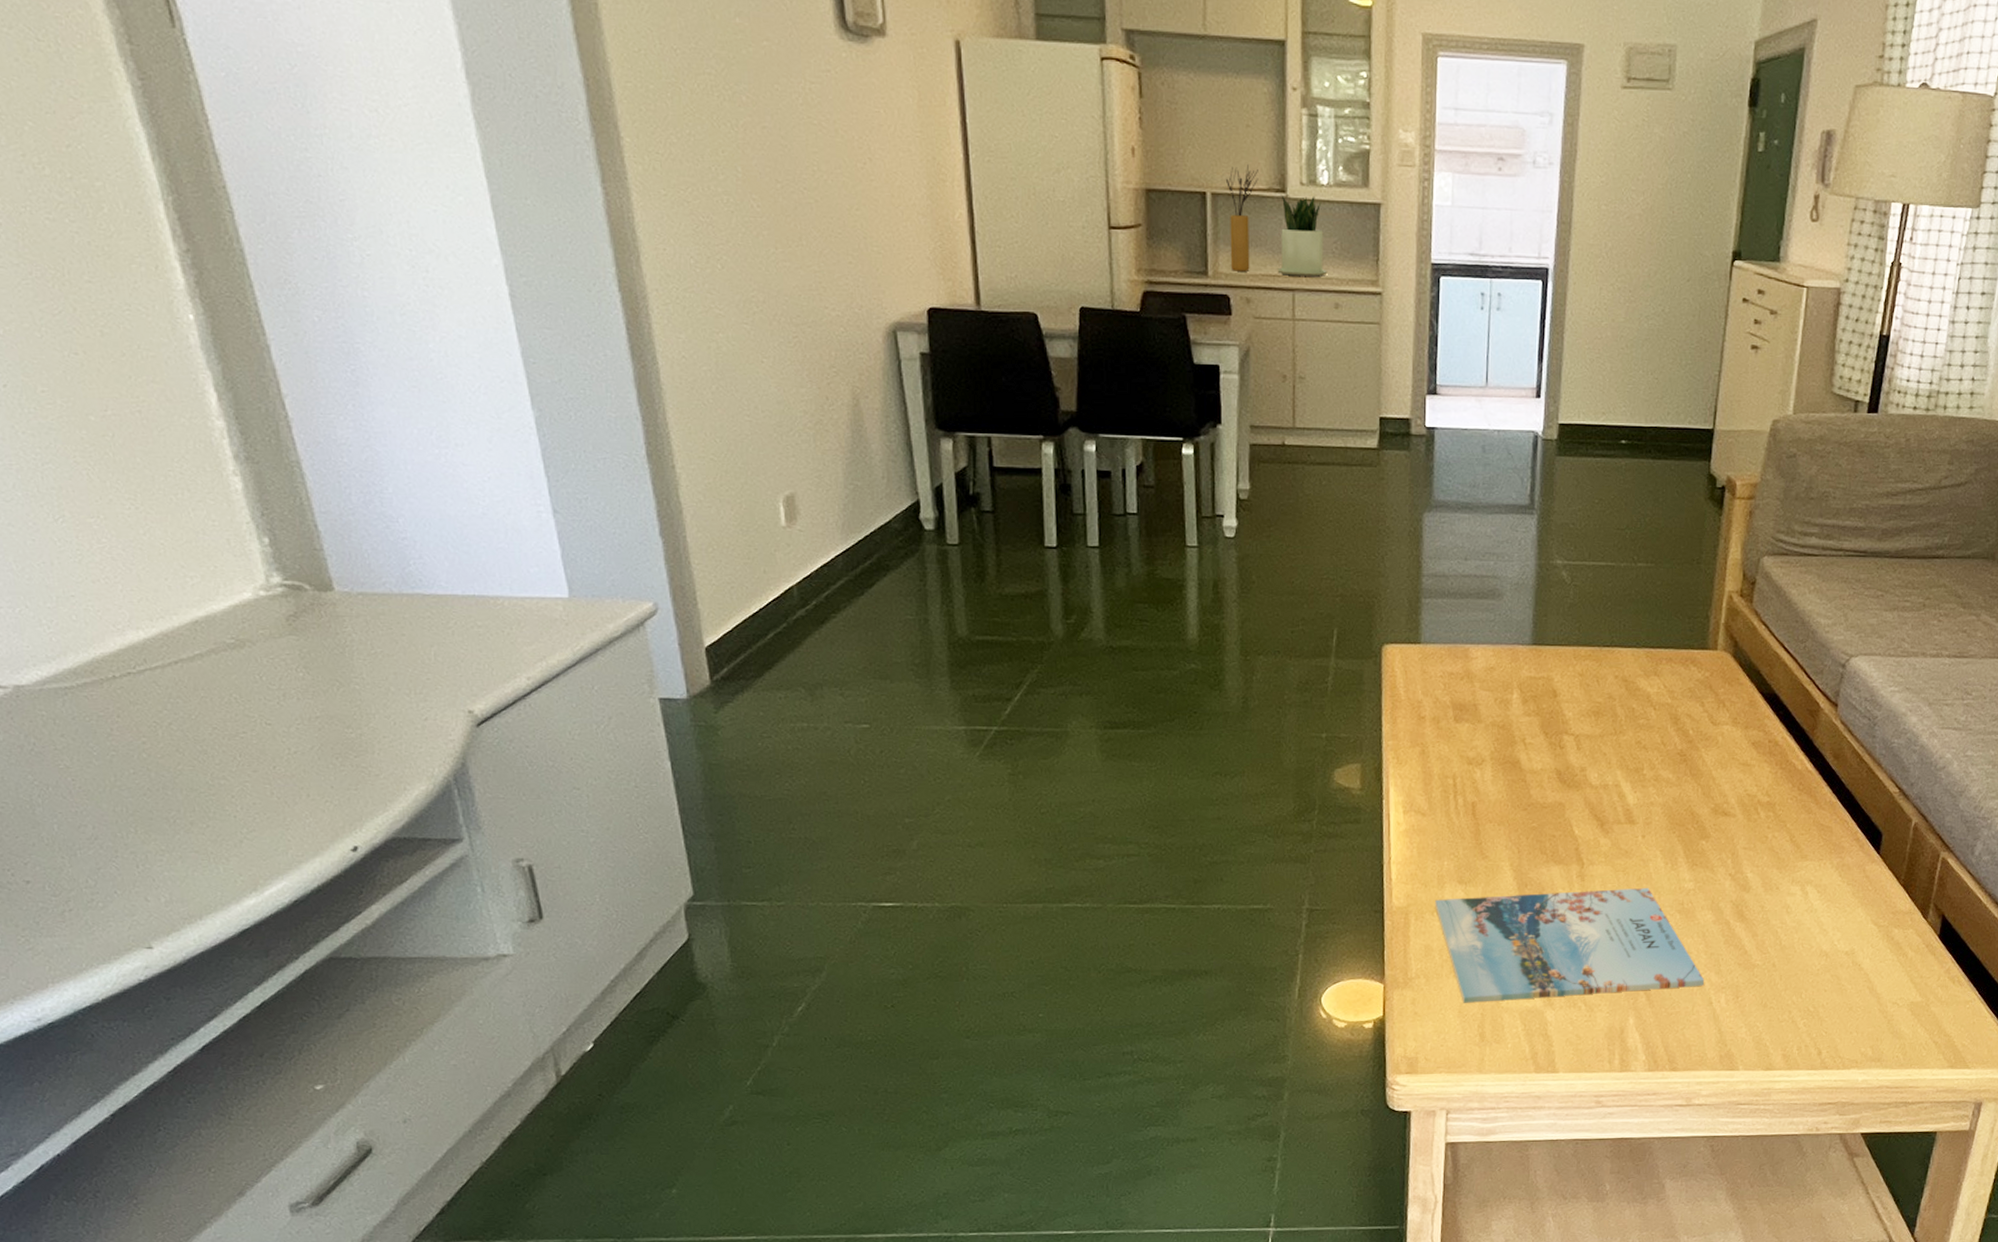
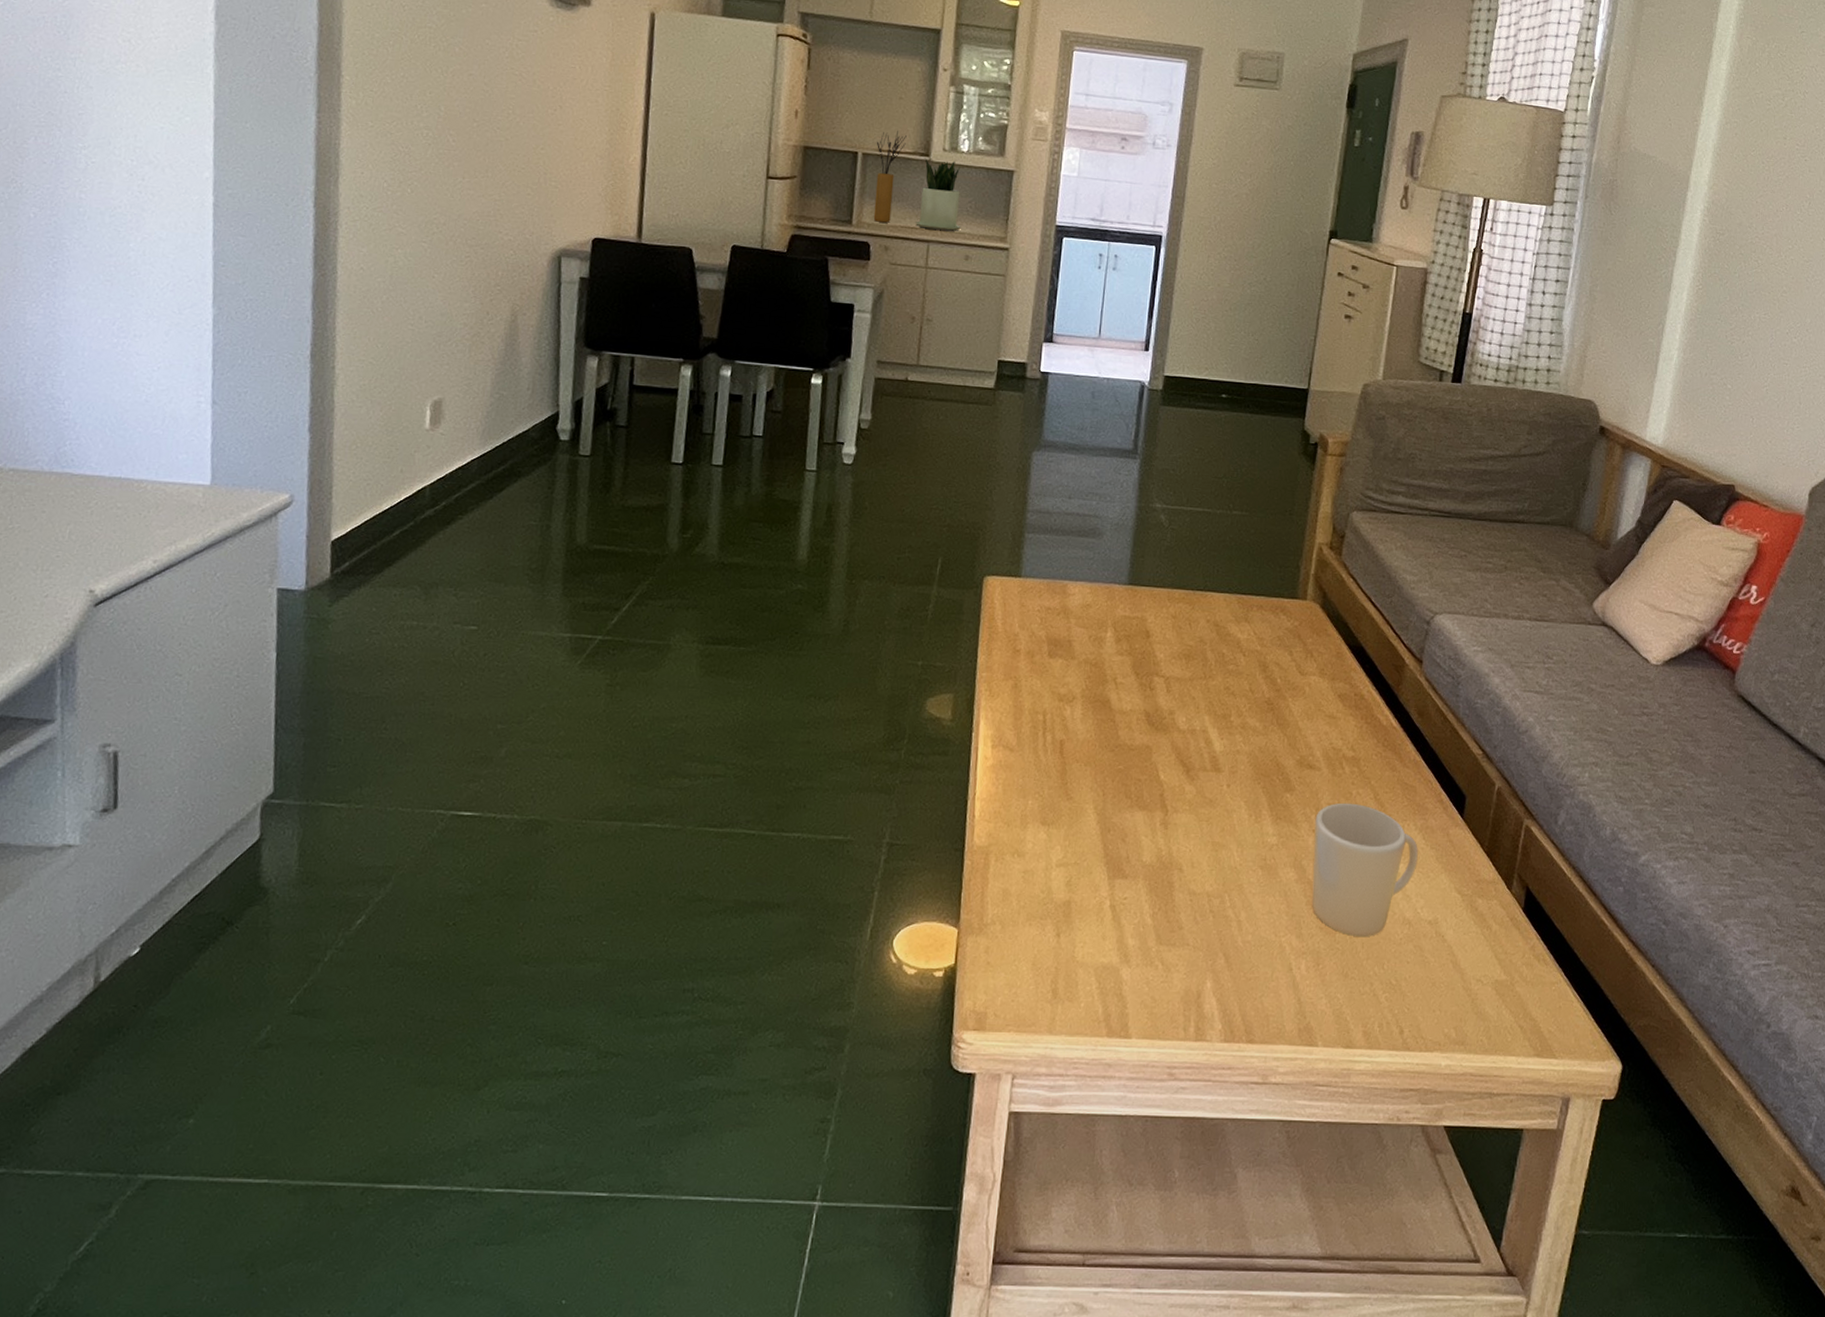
magazine: present [1435,888,1705,1003] -> none [1016,839,1285,955]
mug: none [1729,846,1835,970] -> present [1311,802,1418,936]

